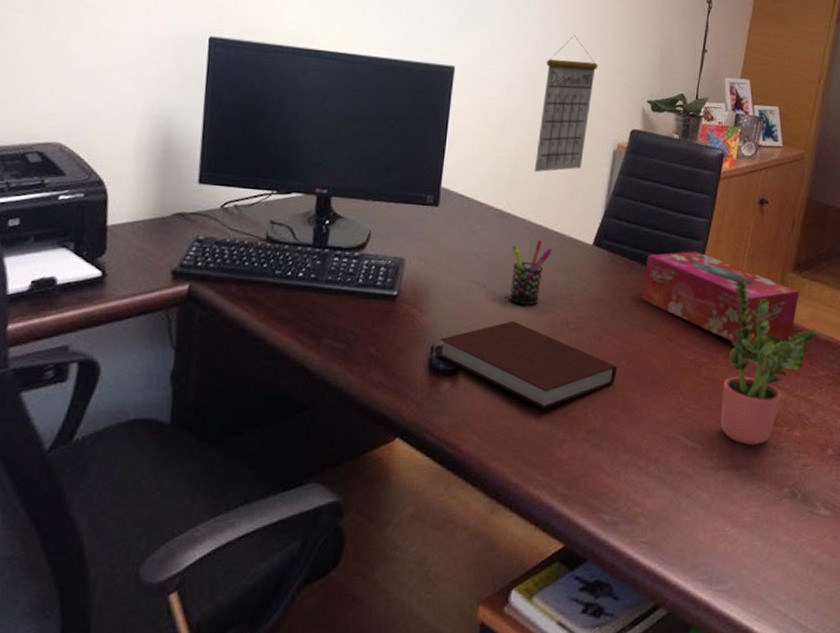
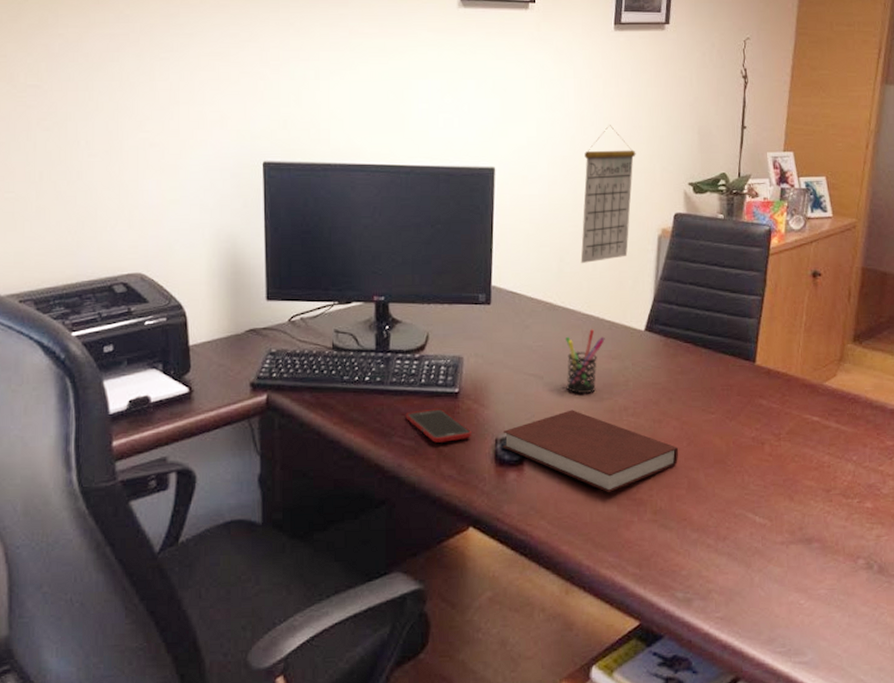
cell phone: none [338,310,407,347] -> present [405,408,471,443]
tissue box: present [641,251,799,345] -> none [697,329,861,419]
potted plant: present [720,278,818,446] -> none [787,353,884,519]

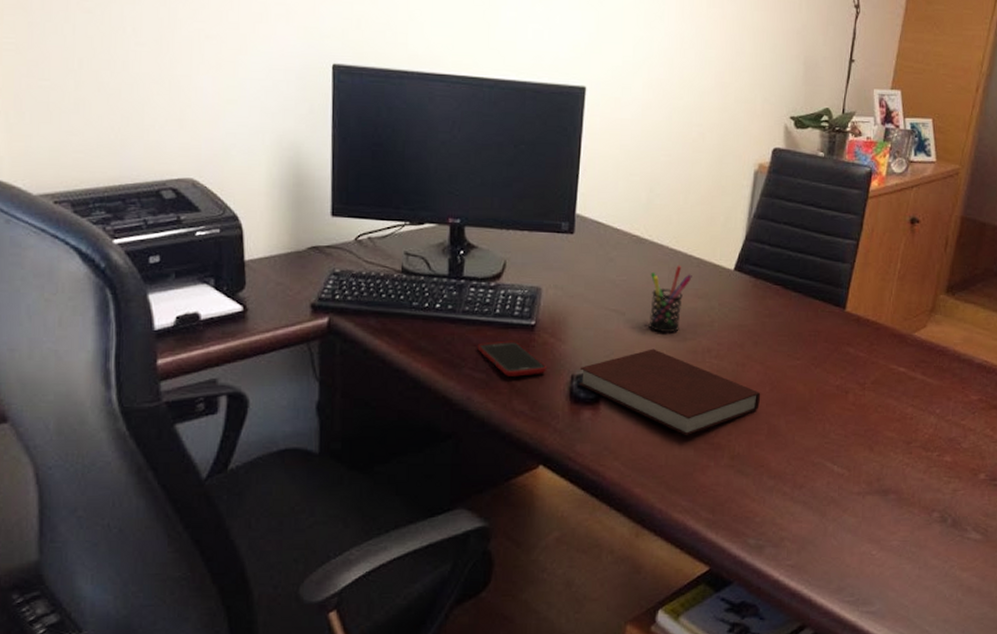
calendar: present [580,125,636,263] -> none [671,49,737,195]

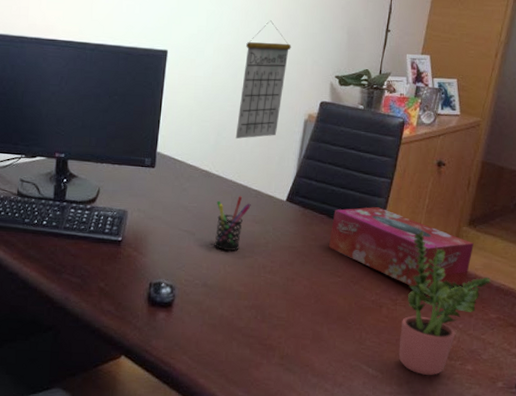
cell phone: present [477,340,546,377] -> none [75,252,130,282]
notebook: present [579,349,761,436] -> none [156,263,307,338]
calendar: none [671,49,737,195] -> present [235,20,291,139]
tissue box: none [784,274,952,370] -> present [328,207,474,289]
potted plant: none [867,301,971,471] -> present [398,231,490,376]

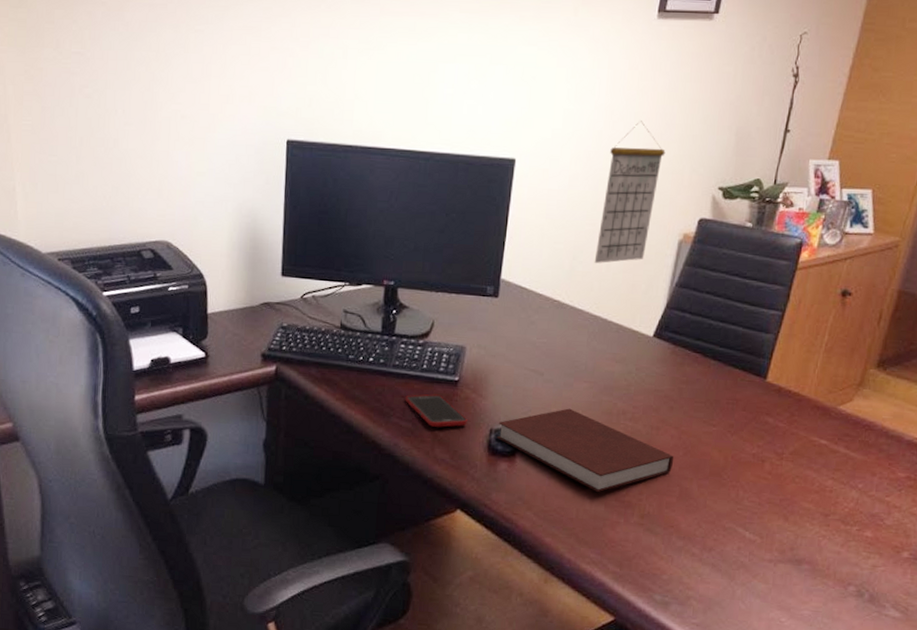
cell phone: none [75,252,130,282] -> present [405,394,467,427]
notebook: none [156,263,307,338] -> present [497,408,674,493]
pen holder: present [214,196,251,251] -> none [566,331,611,394]
tissue box: present [328,207,474,289] -> none [702,344,882,442]
potted plant: present [398,231,490,376] -> none [782,373,901,542]

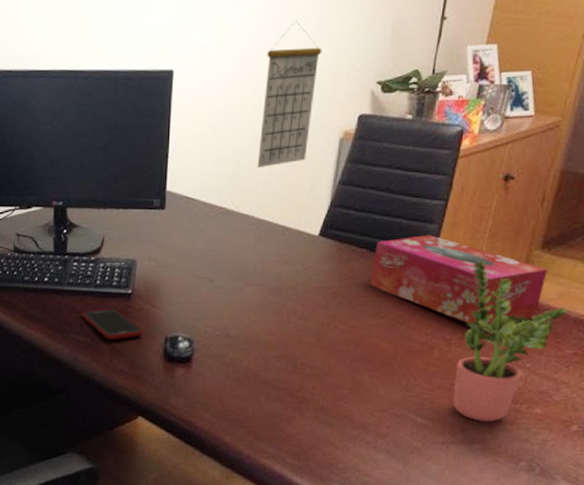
notebook: present [497,408,674,493] -> none [172,312,345,391]
tissue box: none [702,344,882,442] -> present [369,235,547,326]
potted plant: none [782,373,901,542] -> present [452,259,567,422]

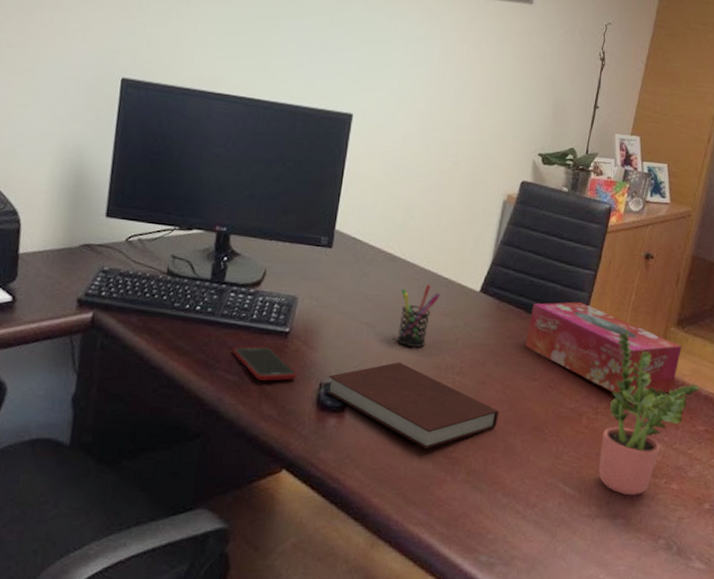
notebook: none [172,312,345,391] -> present [326,362,500,449]
pen holder: none [236,234,278,296] -> present [396,284,440,347]
calendar: present [257,20,322,167] -> none [425,88,492,219]

